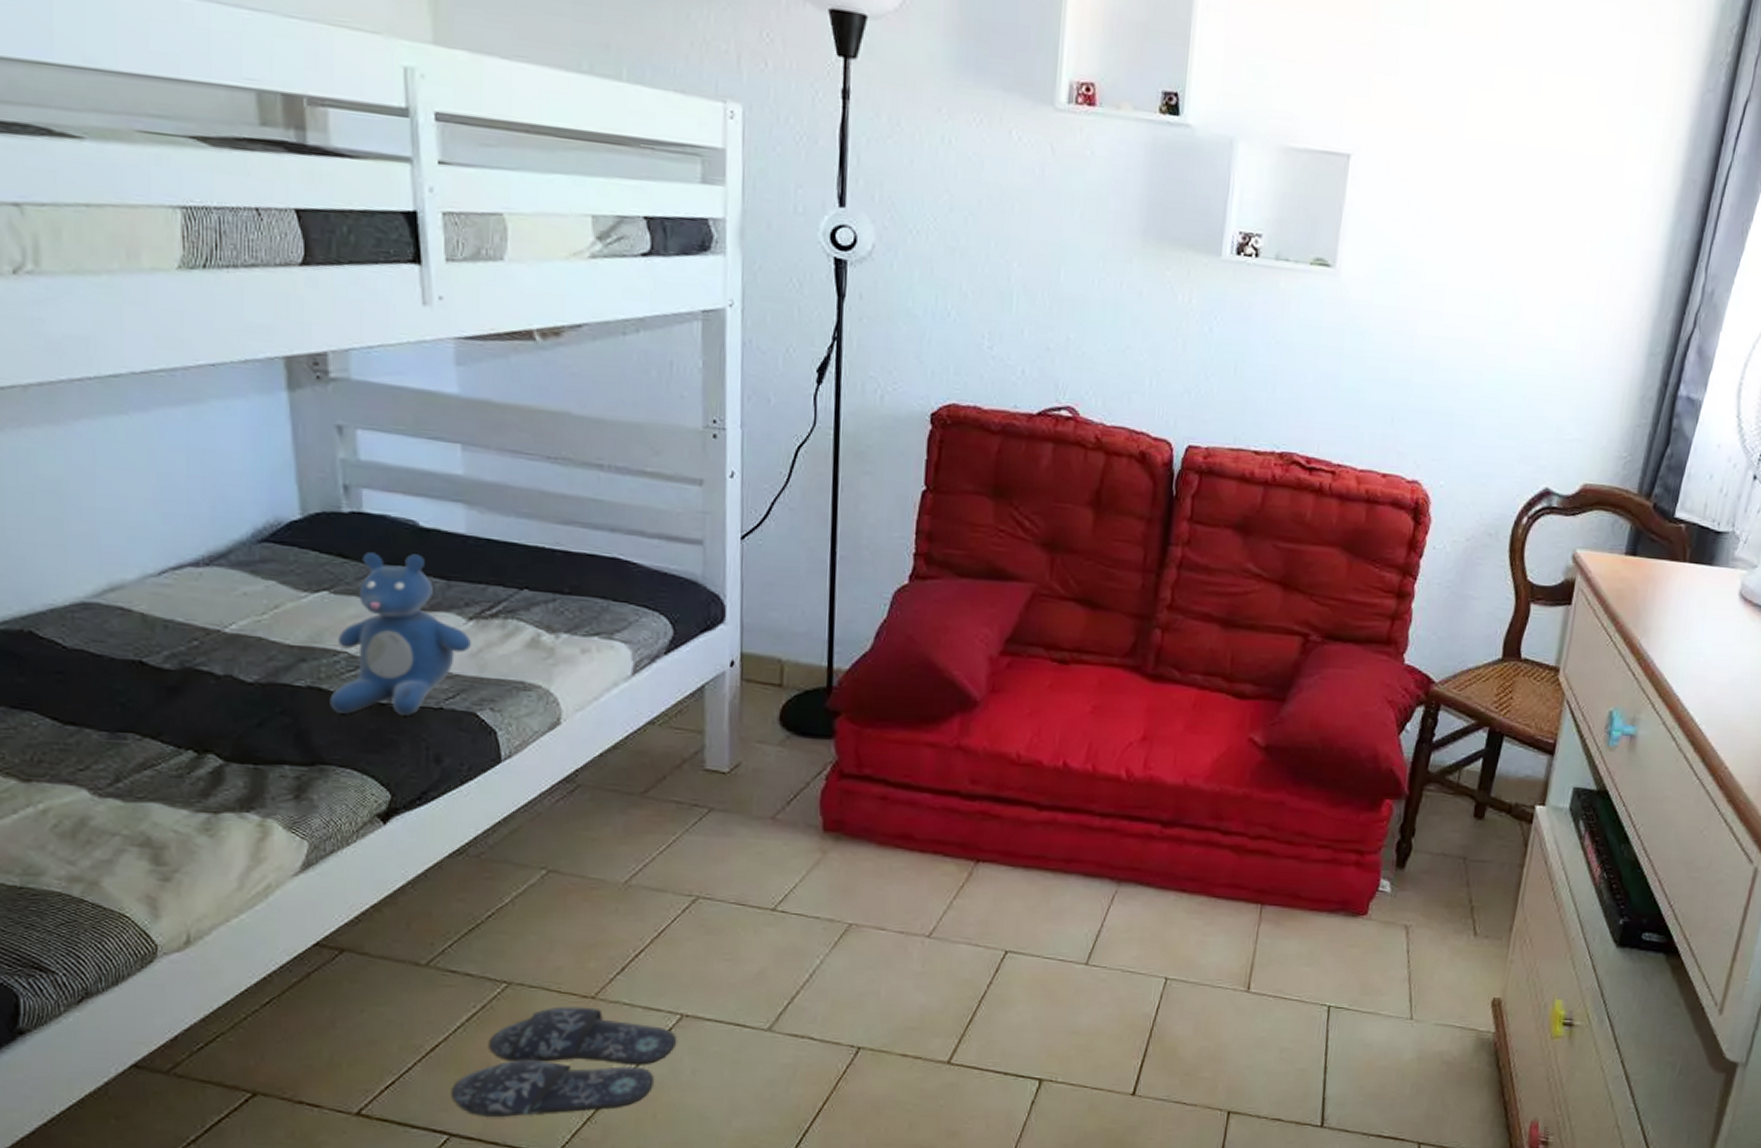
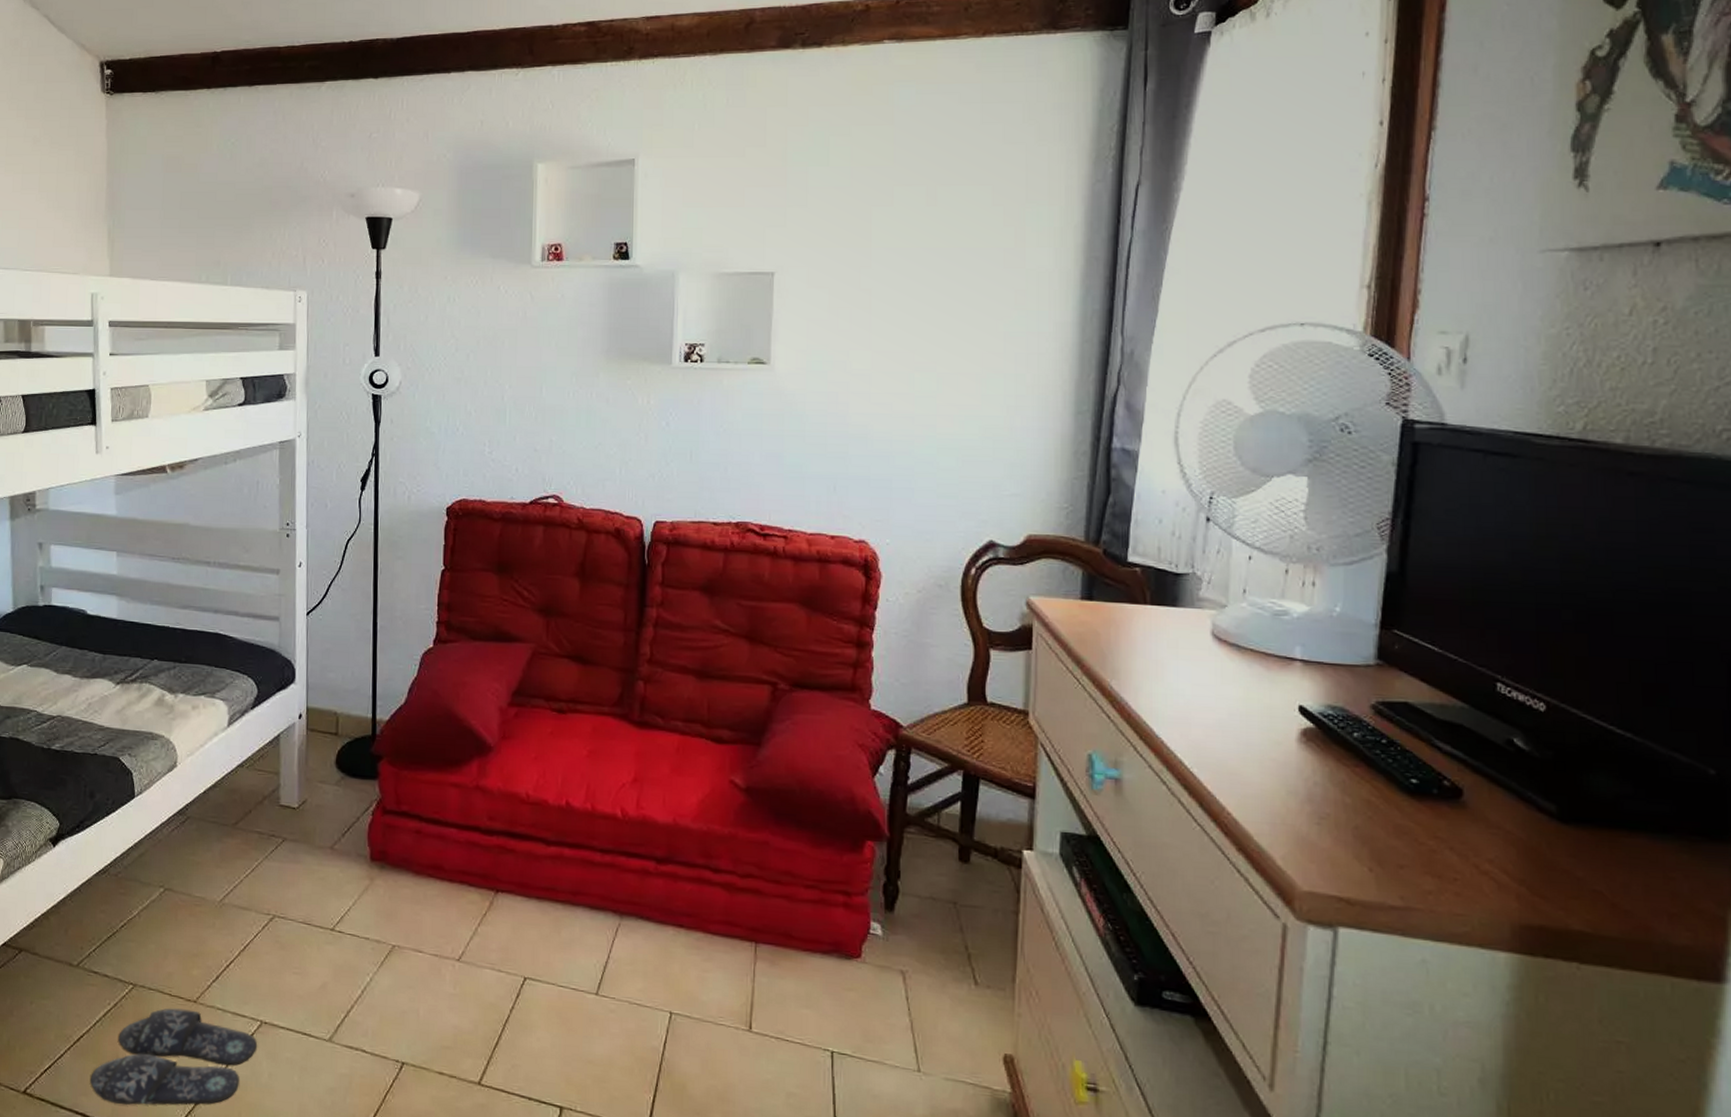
stuffed animal: present [330,552,472,715] -> none [23,635,118,760]

